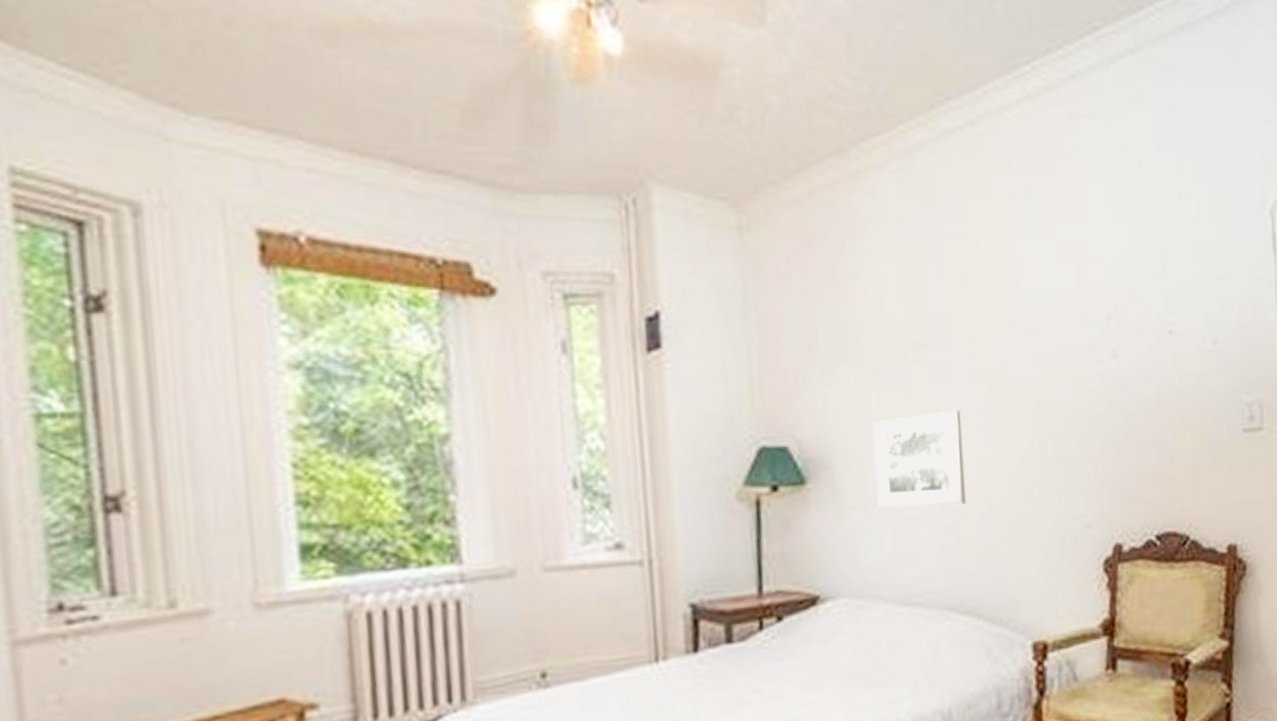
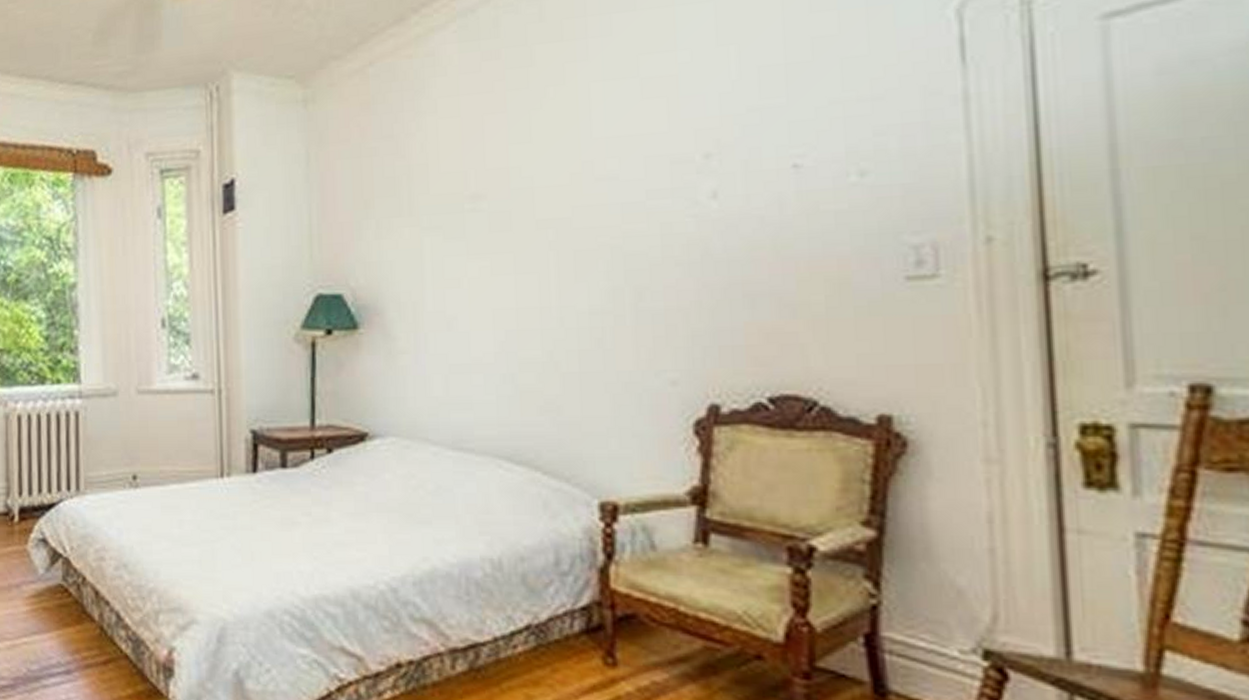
wall art: present [873,410,966,508] -> none [426,258,525,355]

